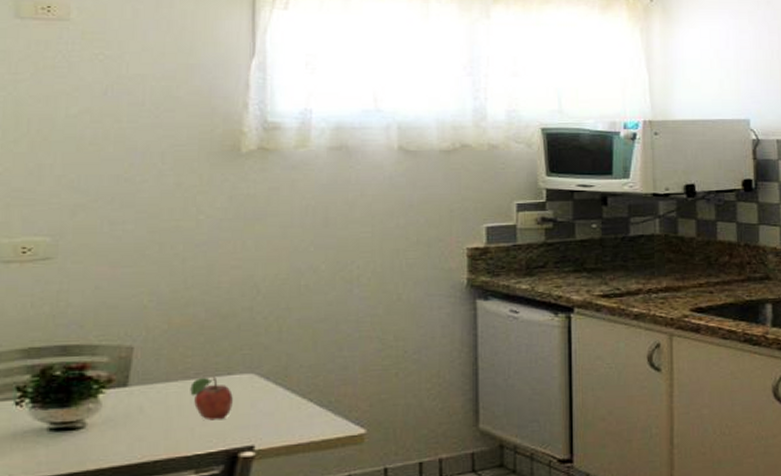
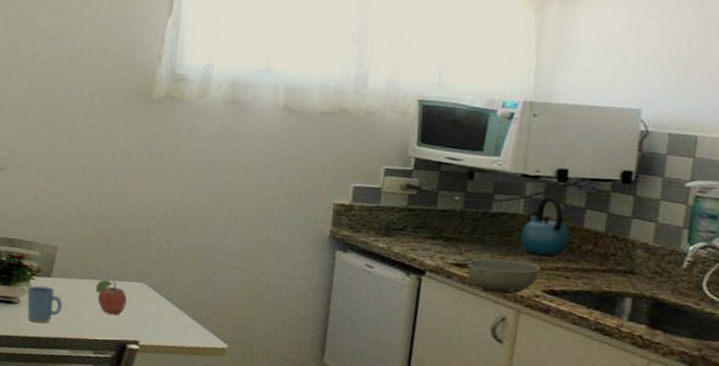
mug: none [95,399,147,448] -> present [27,285,63,323]
bowl: none [613,282,685,320] -> present [466,258,541,295]
kettle: none [661,213,707,274] -> present [520,196,570,256]

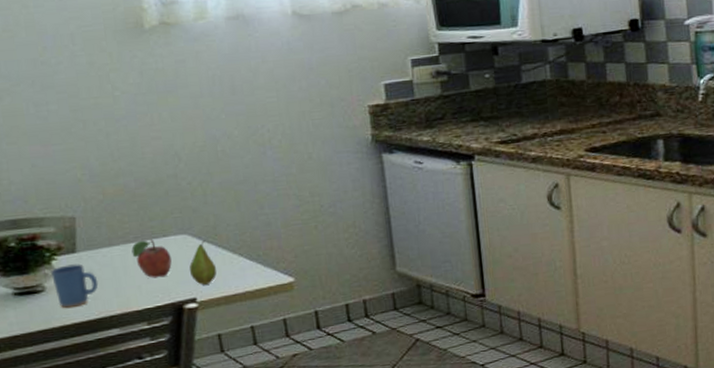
fruit: none [139,292,162,332] -> present [189,240,217,285]
bowl: present [466,258,541,295] -> none [510,125,579,163]
kettle: present [520,196,570,256] -> none [553,57,598,117]

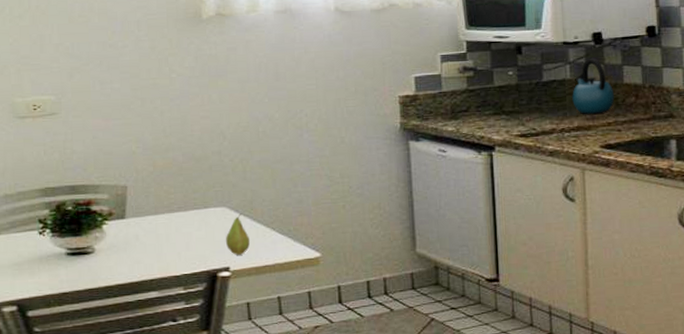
mug: present [51,264,99,308] -> none [101,229,143,269]
fruit: present [131,239,172,278] -> none [175,210,210,246]
kettle: none [553,57,598,117] -> present [572,59,615,114]

